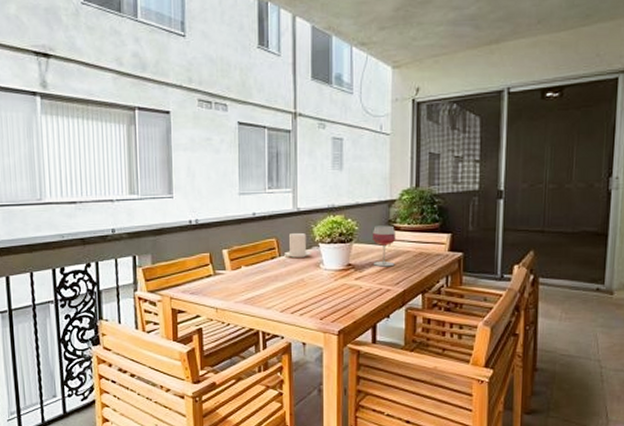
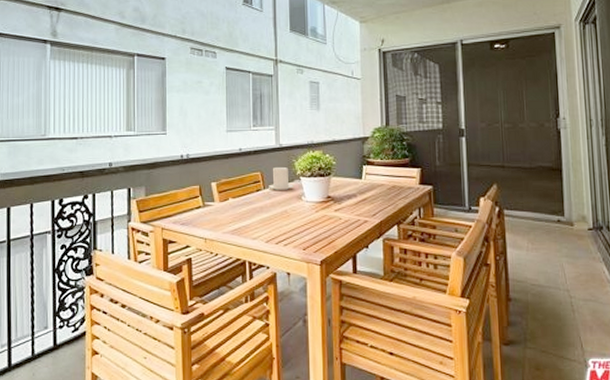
wineglass: present [373,225,396,267] -> none [349,160,371,199]

